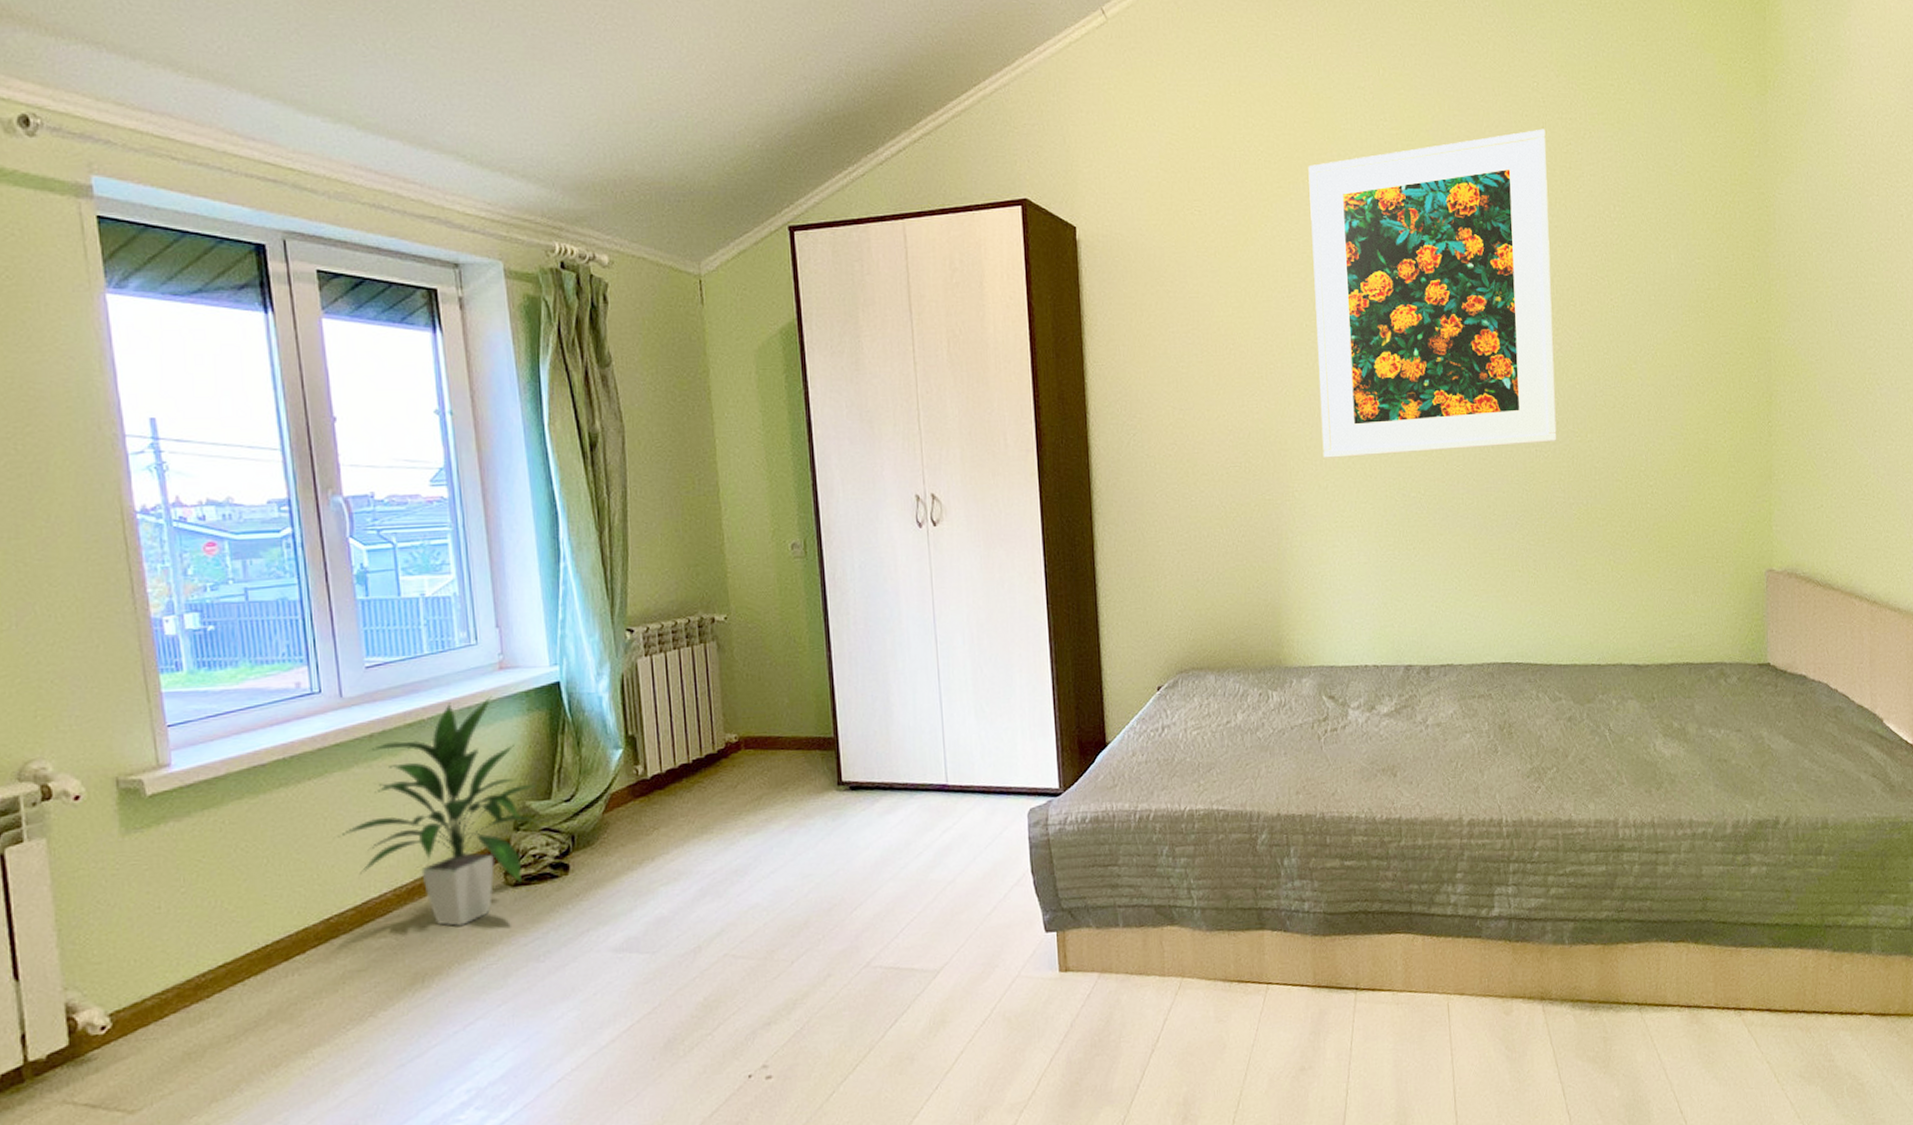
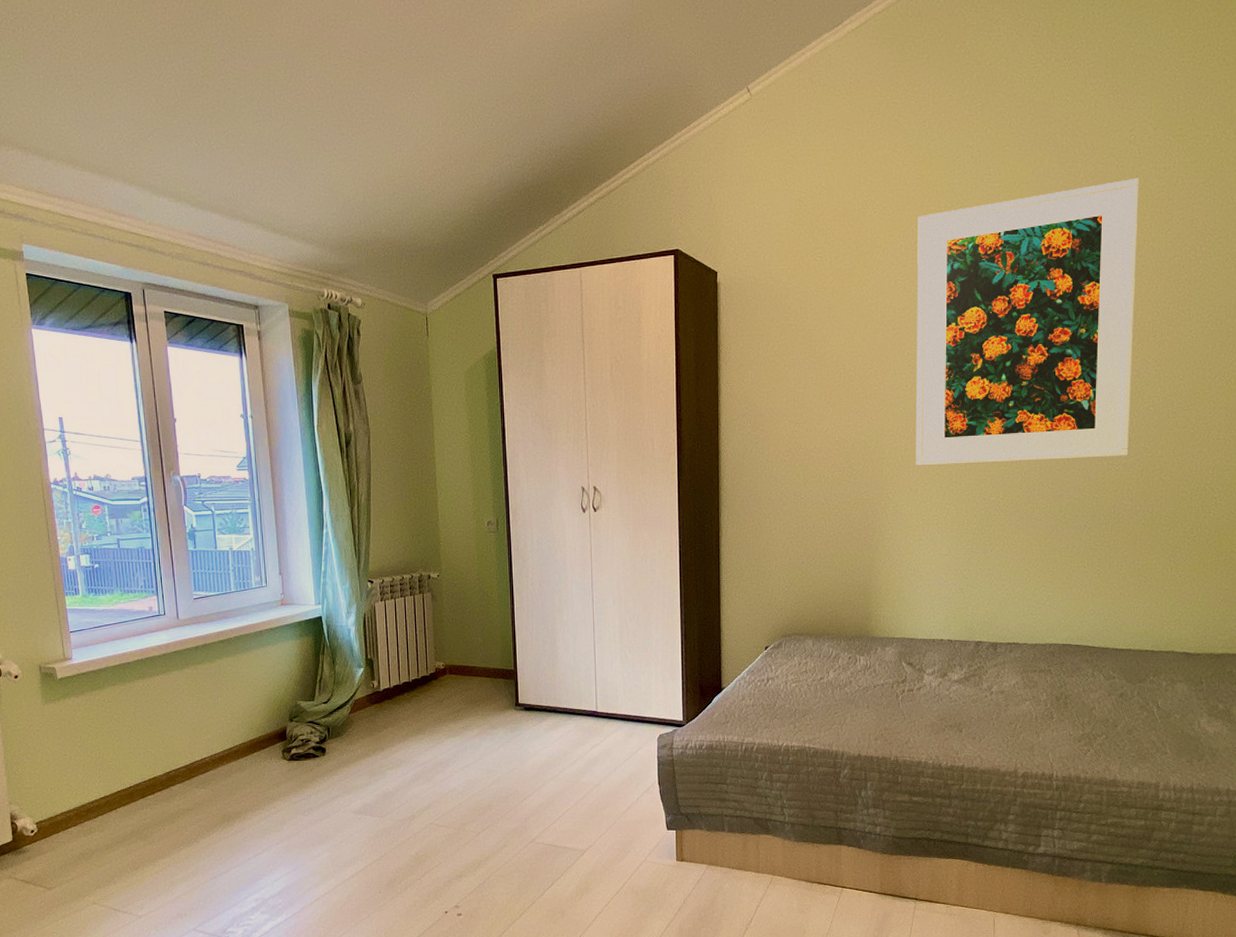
indoor plant: present [334,695,541,926] -> none [173,623,308,785]

